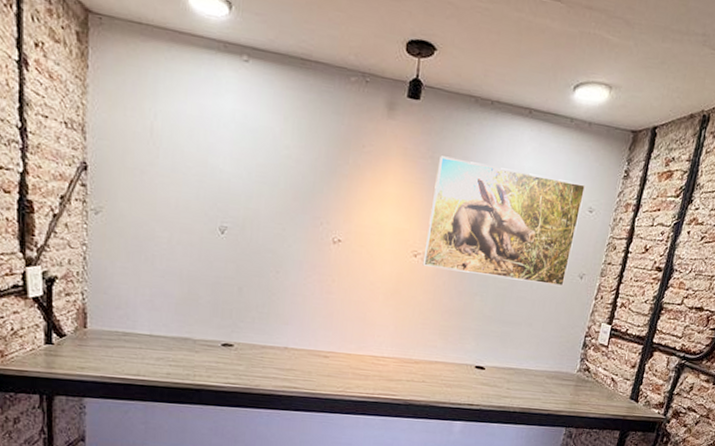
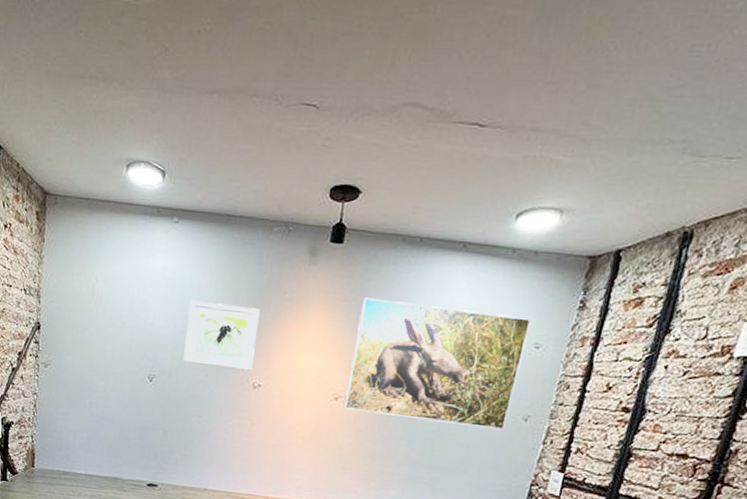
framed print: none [258,147,339,225] -> present [183,300,261,371]

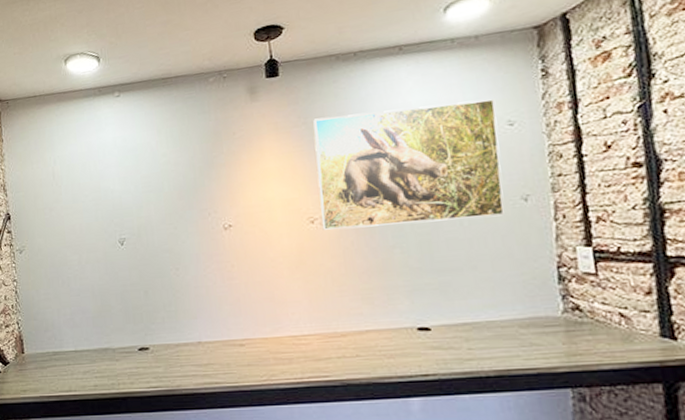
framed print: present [183,300,261,371] -> none [145,153,219,220]

